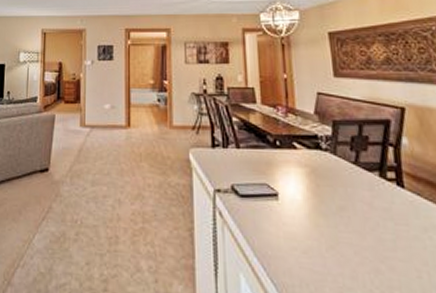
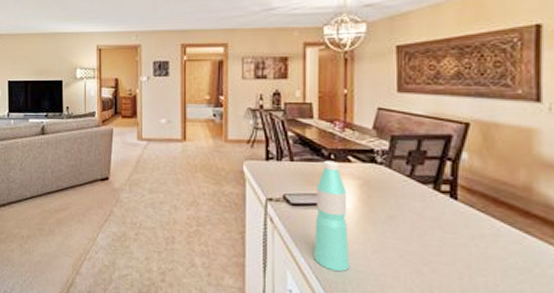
water bottle: none [264,147,306,273] -> present [314,160,350,272]

